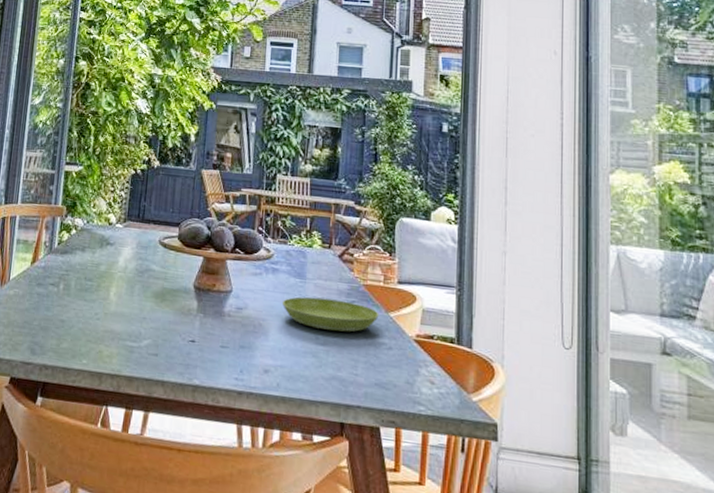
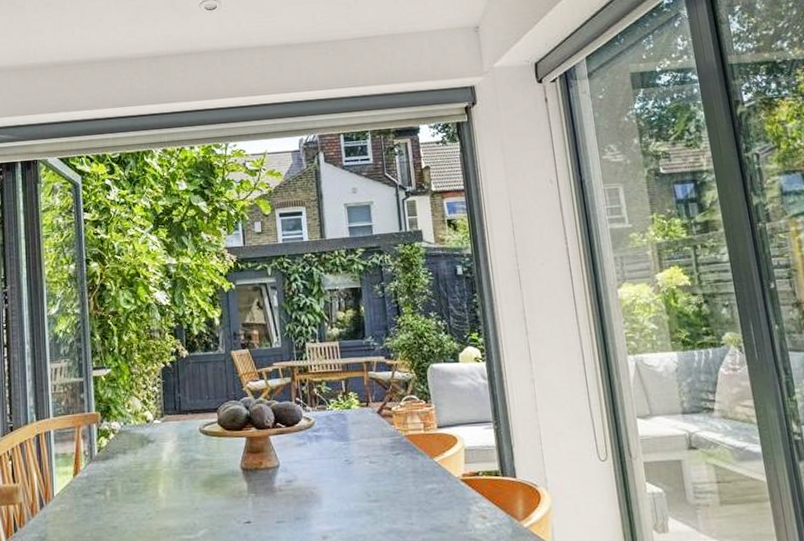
saucer: present [281,296,379,332] -> none [329,454,425,487]

